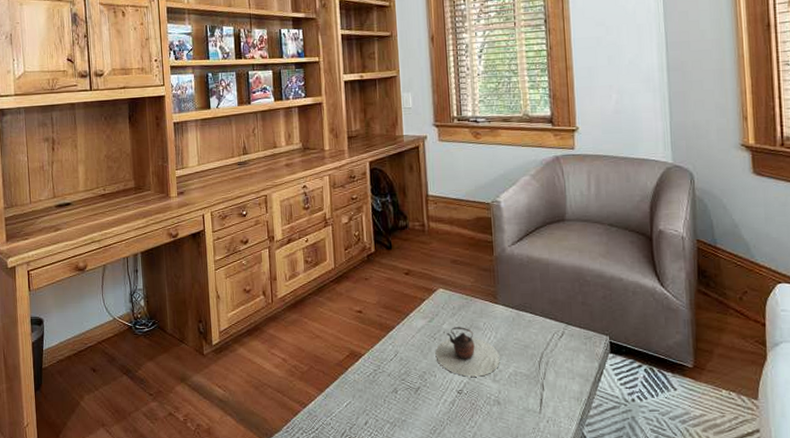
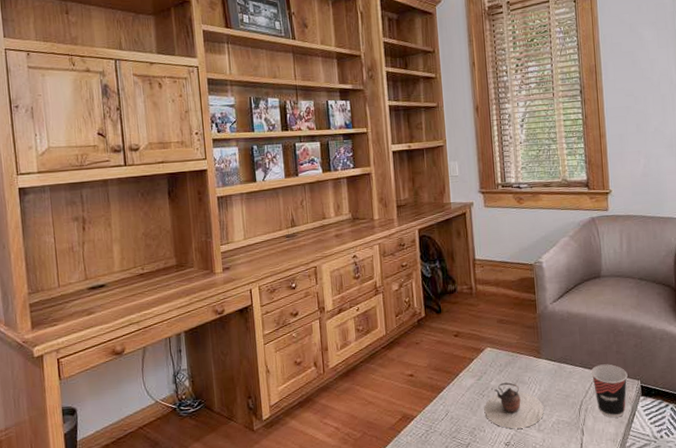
cup: none [552,315,595,375] -> present [591,364,628,418]

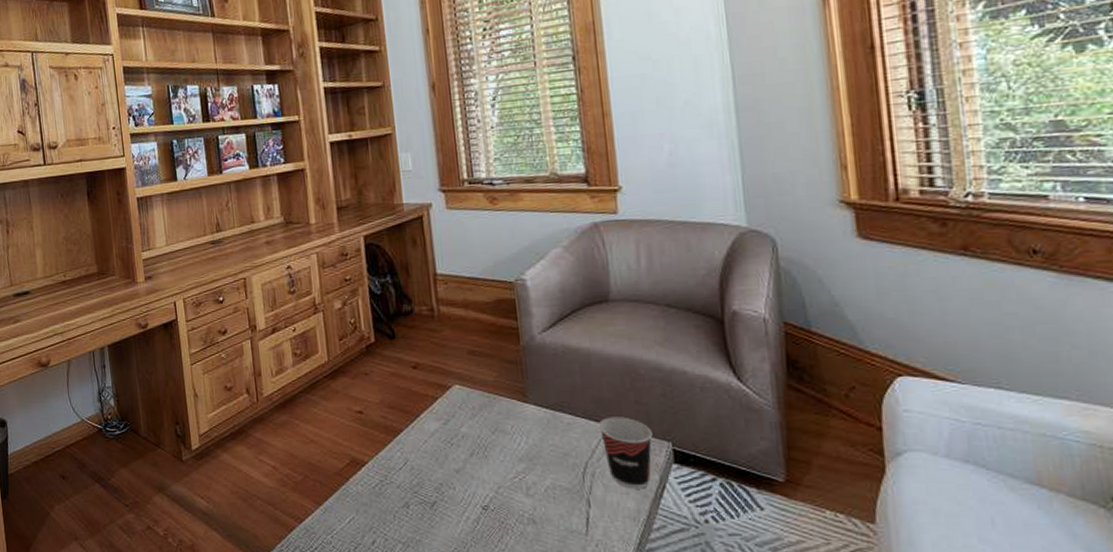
teapot: present [484,382,544,429] -> none [453,430,534,490]

